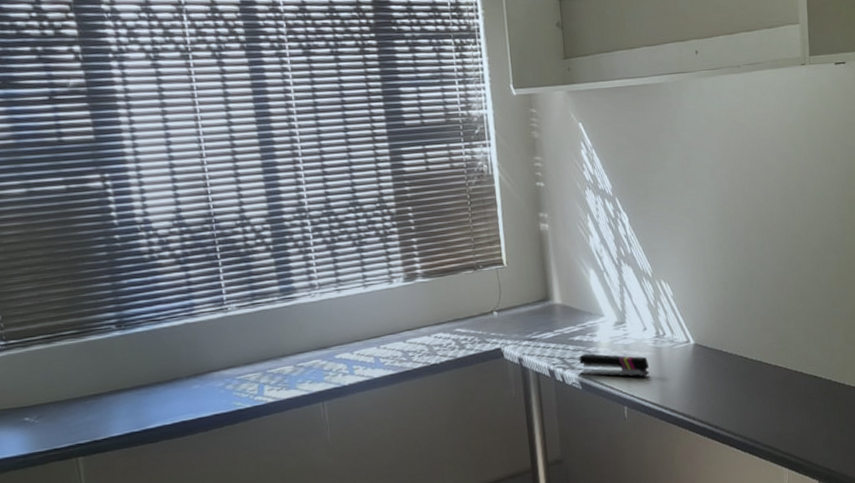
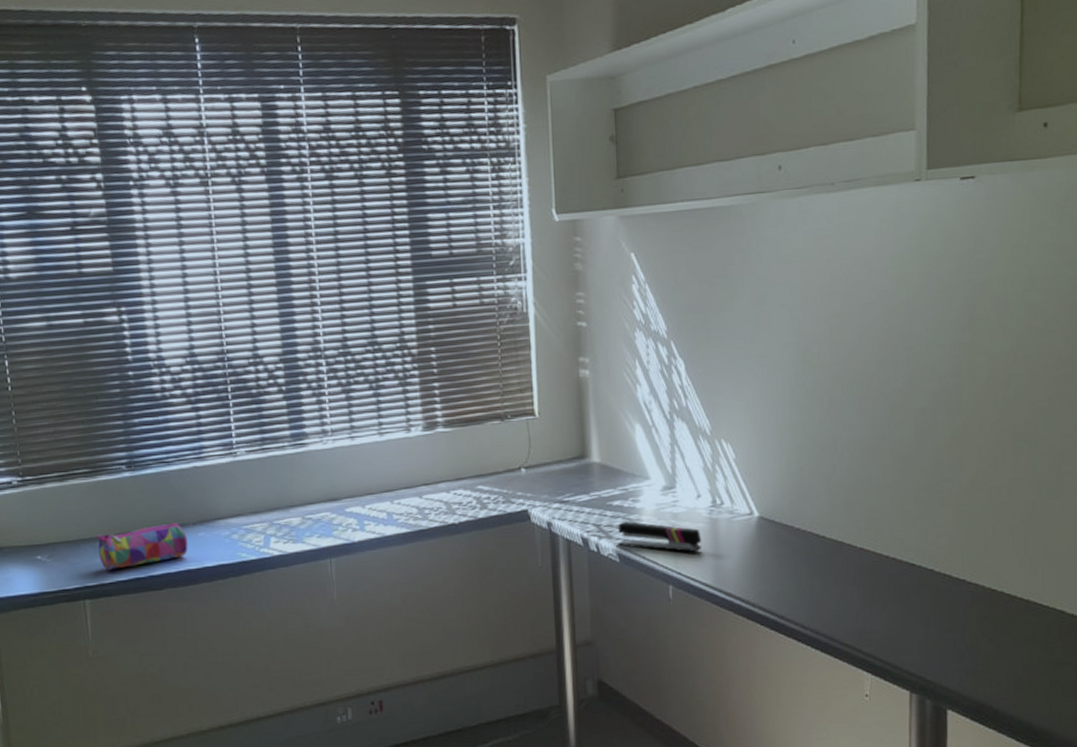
pencil case: none [87,377,183,428] -> present [96,523,188,571]

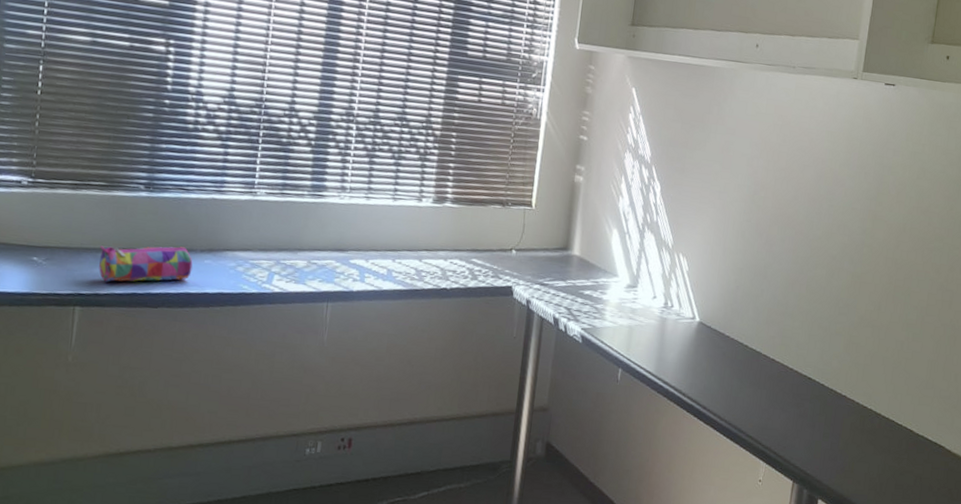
stapler: present [618,521,703,553] -> none [583,309,652,344]

